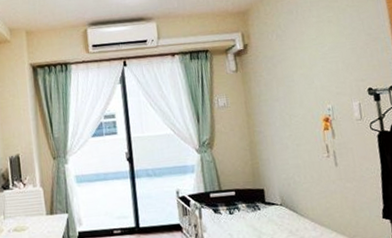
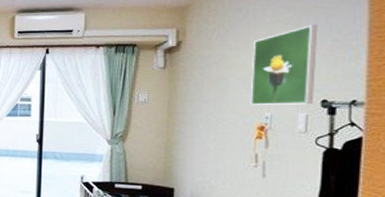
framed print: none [307,21,362,99] -> present [250,24,318,105]

